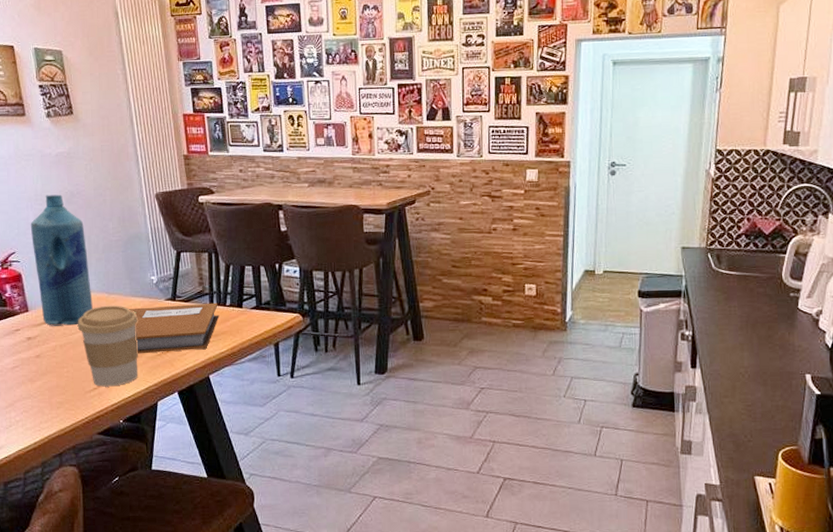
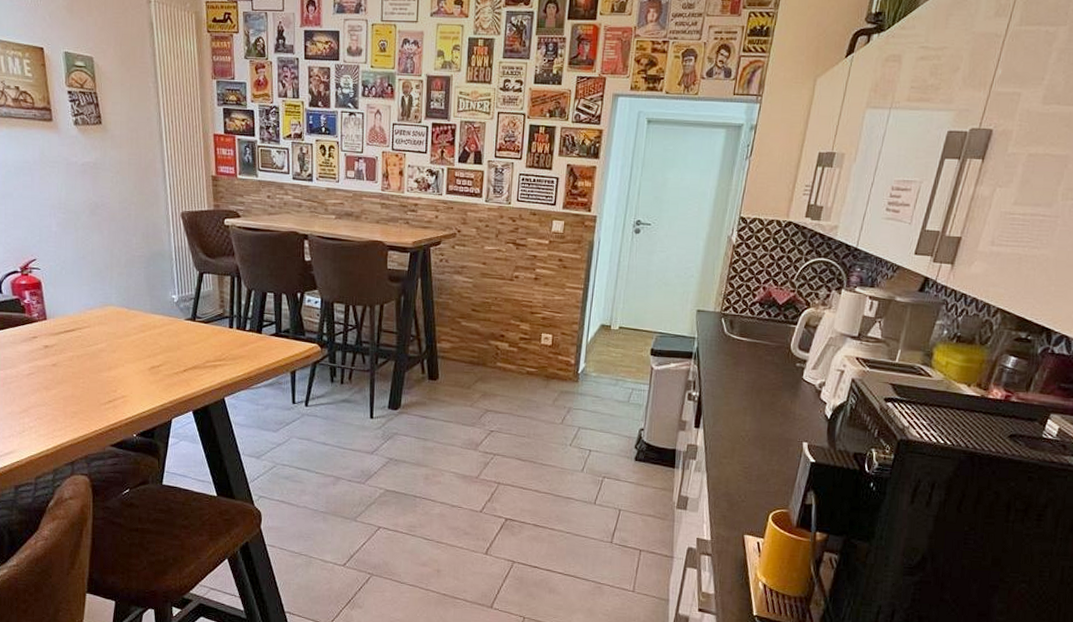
bottle: present [30,194,93,326] -> none [52,204,112,337]
coffee cup: present [77,305,139,387] -> none [95,320,157,401]
notebook: present [129,302,219,354] -> none [148,325,238,371]

